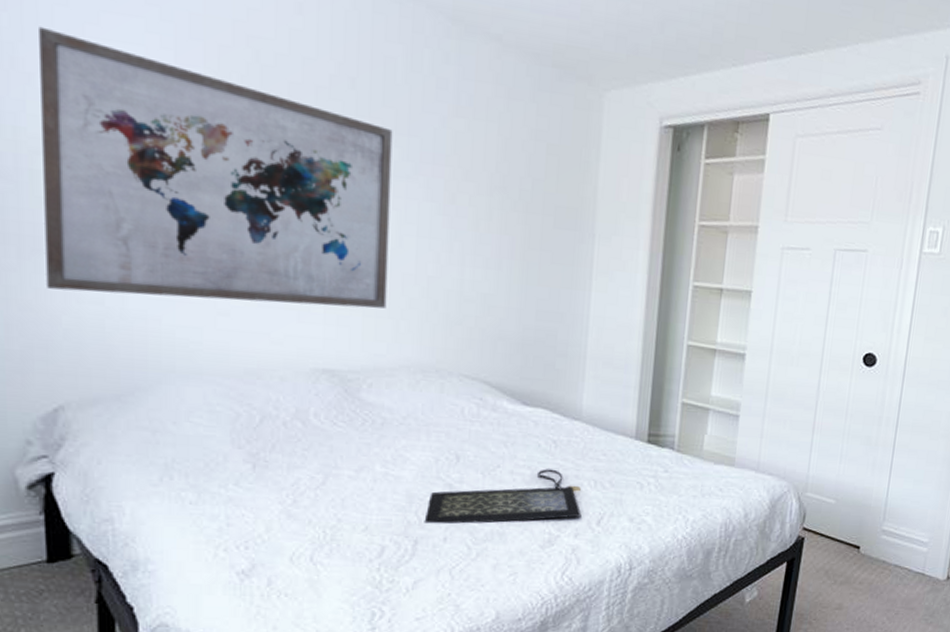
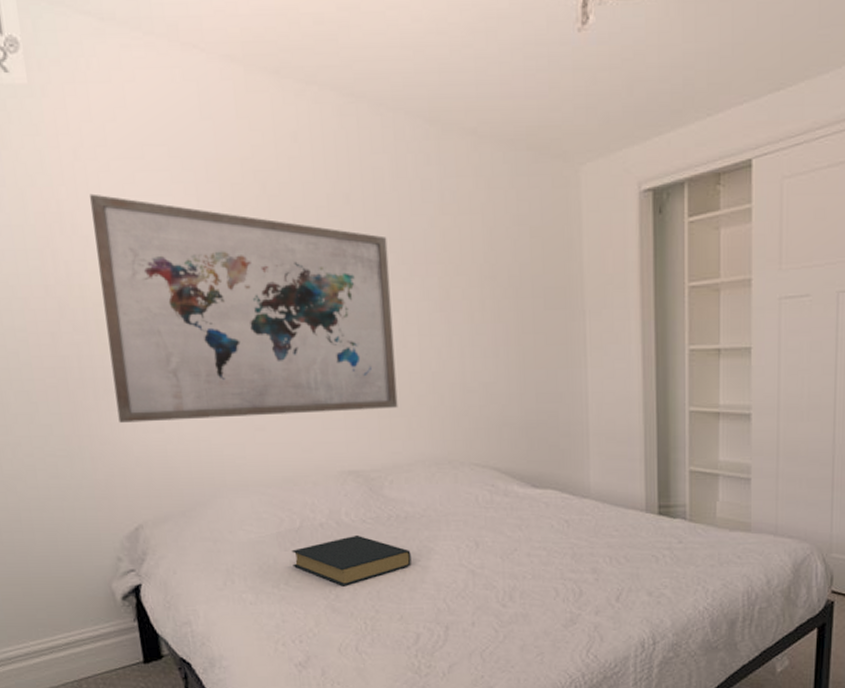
hardback book: none [246,437,384,492] -> present [291,534,412,586]
clutch bag: present [424,469,582,524] -> none [452,548,600,610]

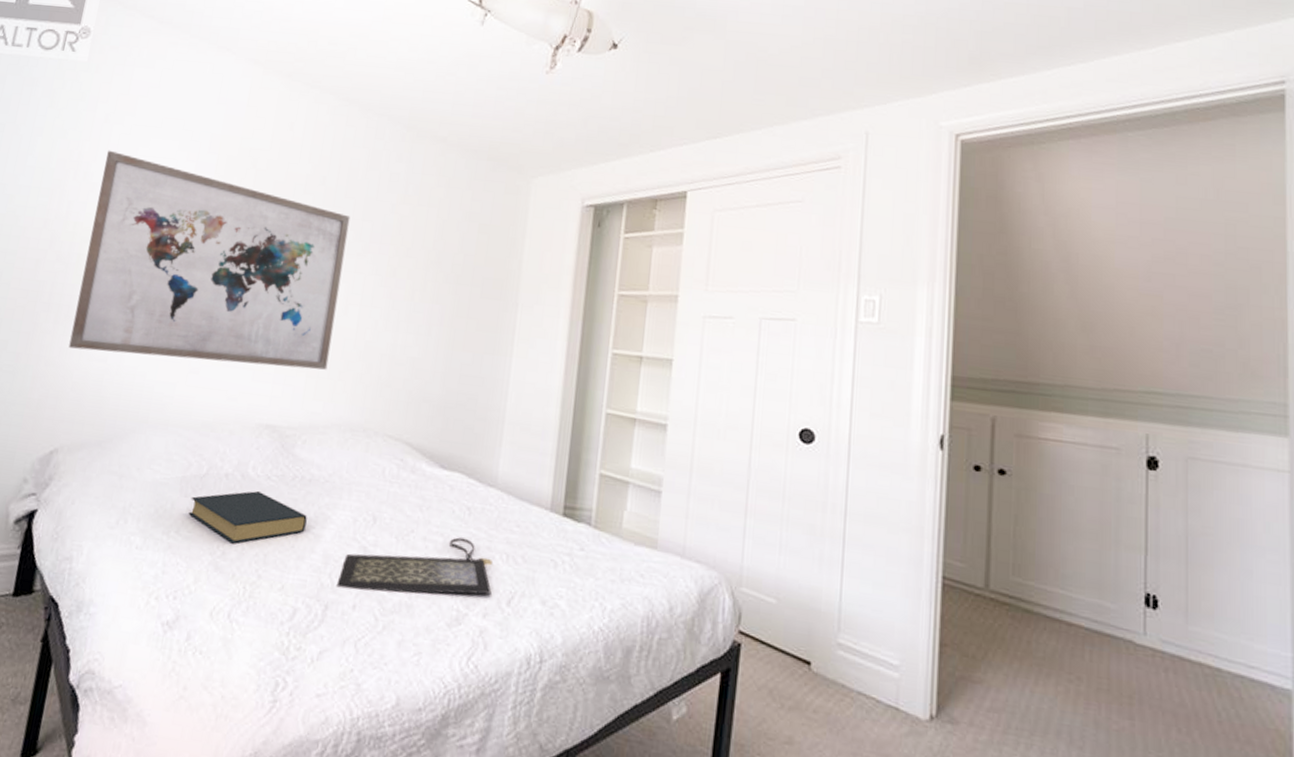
clutch bag: none [452,548,600,610] -> present [336,537,492,595]

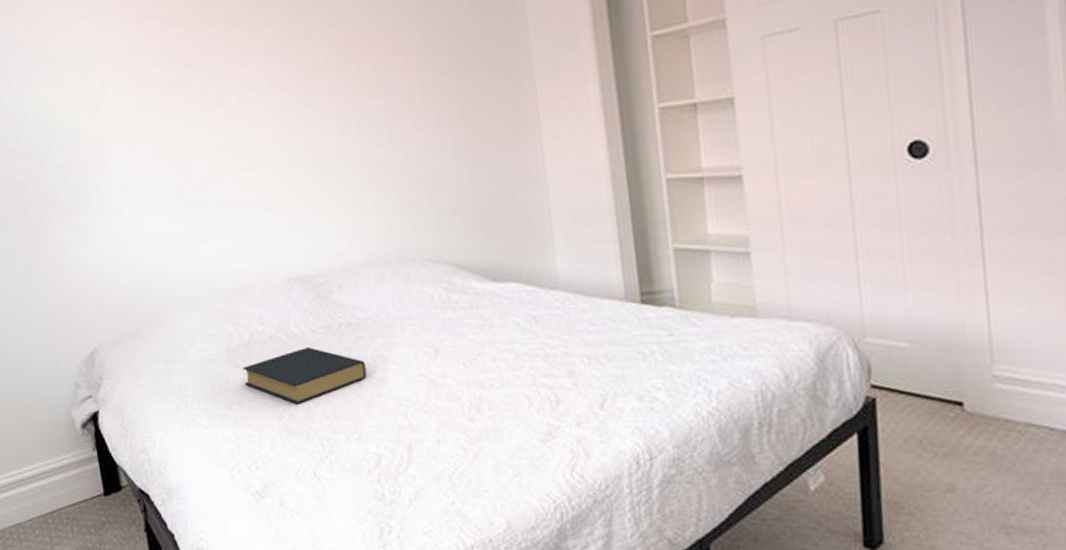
wall art: present [69,150,351,370] -> none [39,20,342,245]
clutch bag: present [336,537,492,595] -> none [414,349,581,426]

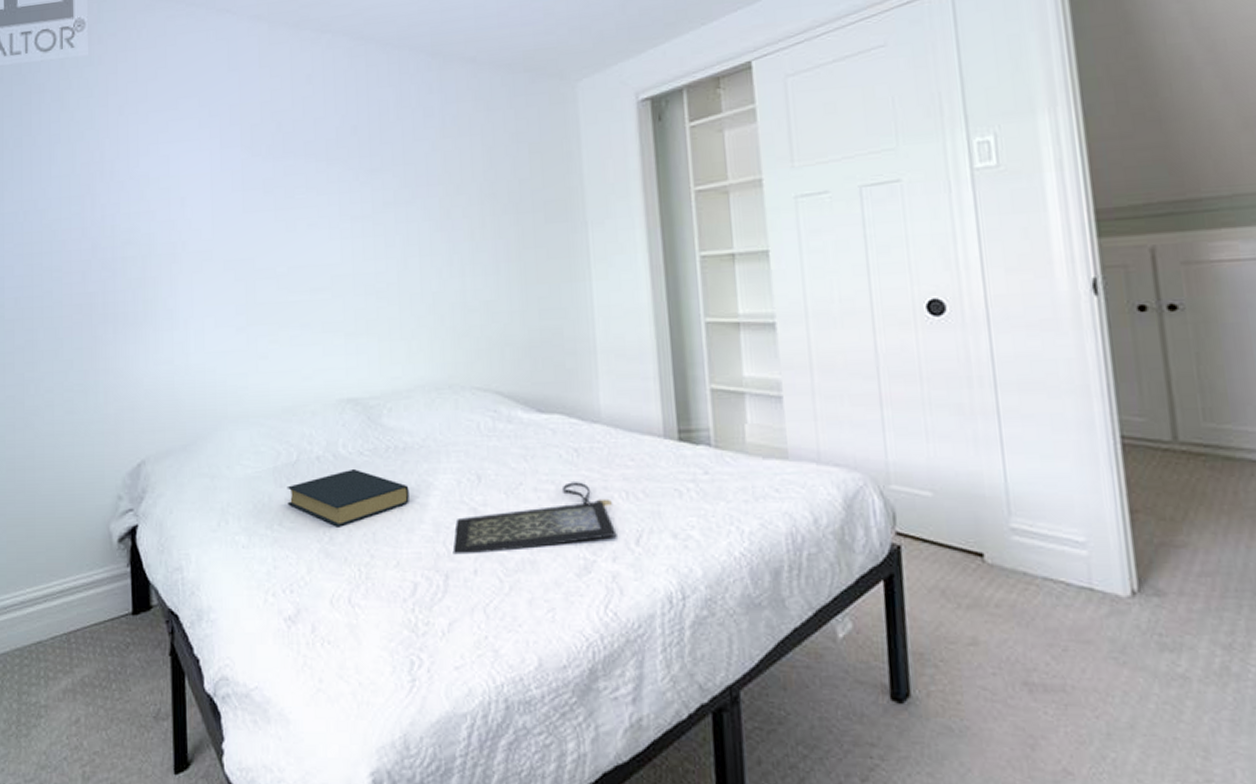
clutch bag: none [414,349,581,426] -> present [452,482,617,555]

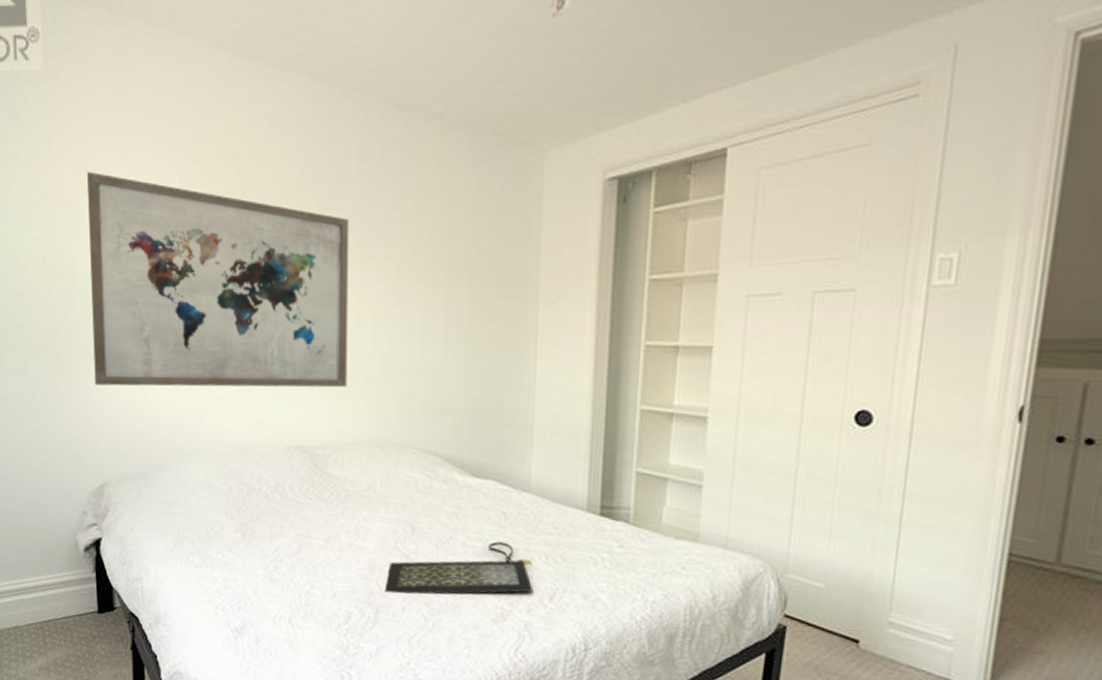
wall art: none [129,143,398,356] -> present [87,171,349,388]
hardback book: present [287,468,409,527] -> none [237,509,348,559]

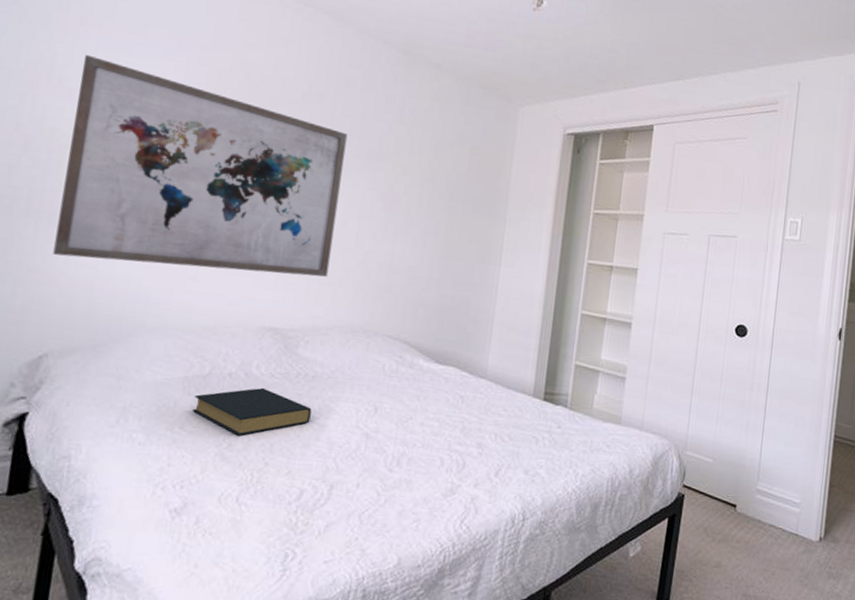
hardback book: none [237,509,348,559] -> present [192,387,312,436]
clutch bag: present [384,541,533,595] -> none [340,421,483,471]

